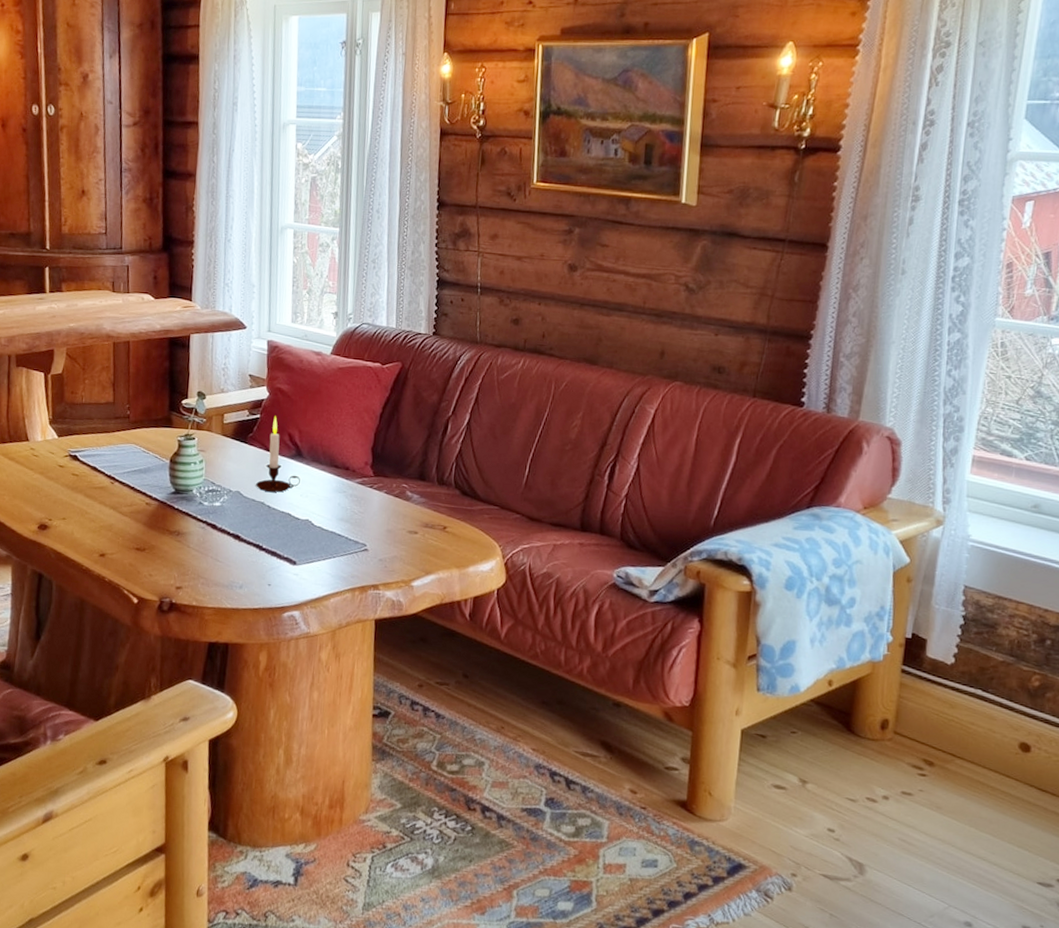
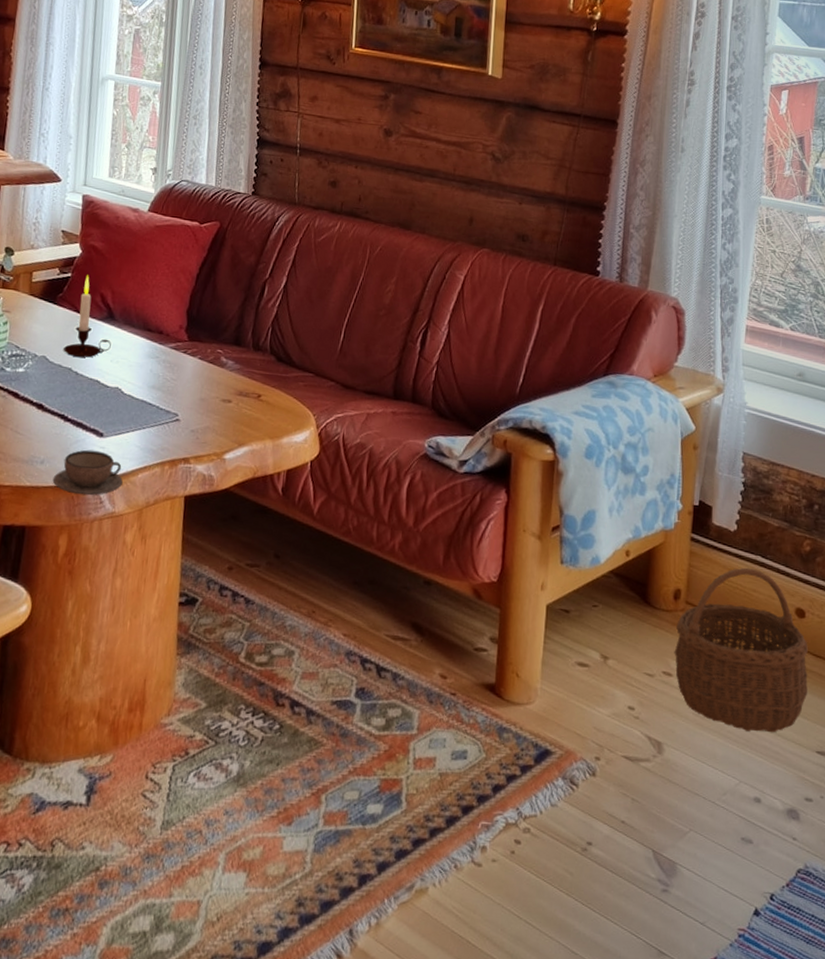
teacup: none [251,576,316,618] -> present [52,449,123,496]
wicker basket: none [879,700,1033,862] -> present [674,567,808,733]

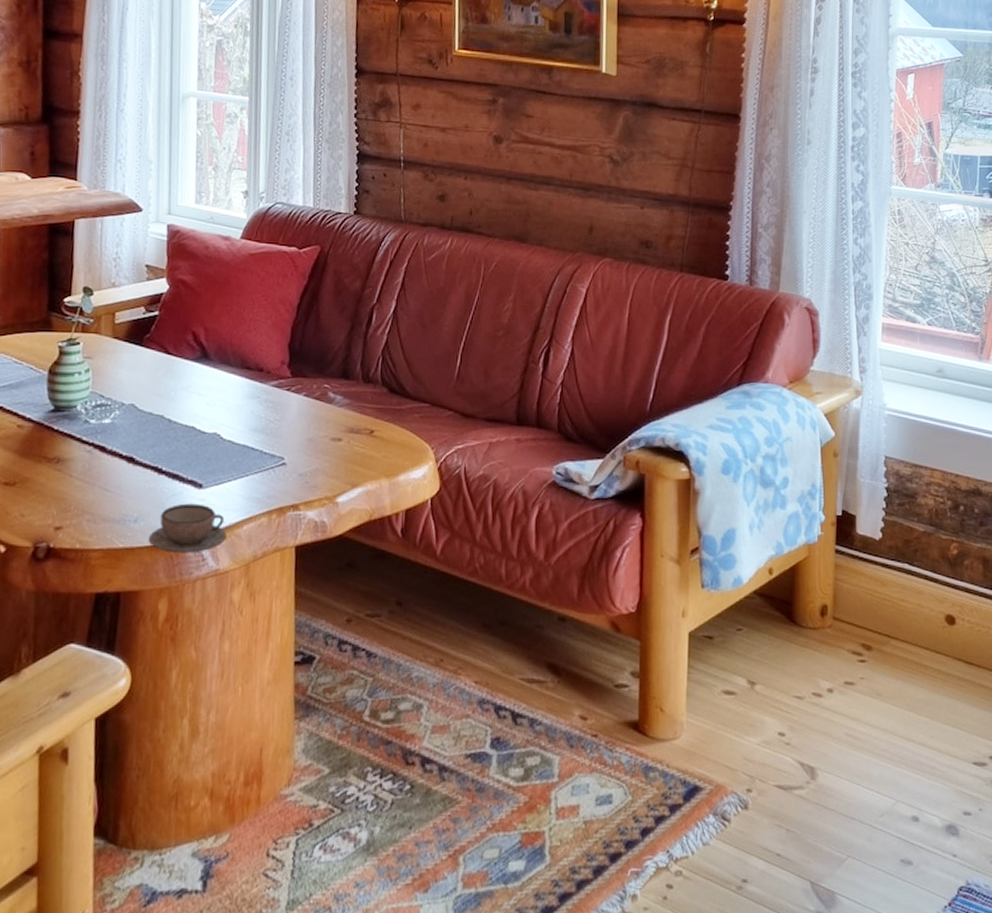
candle: present [62,275,111,358] -> none [153,312,207,402]
wicker basket: present [674,567,808,733] -> none [823,577,961,748]

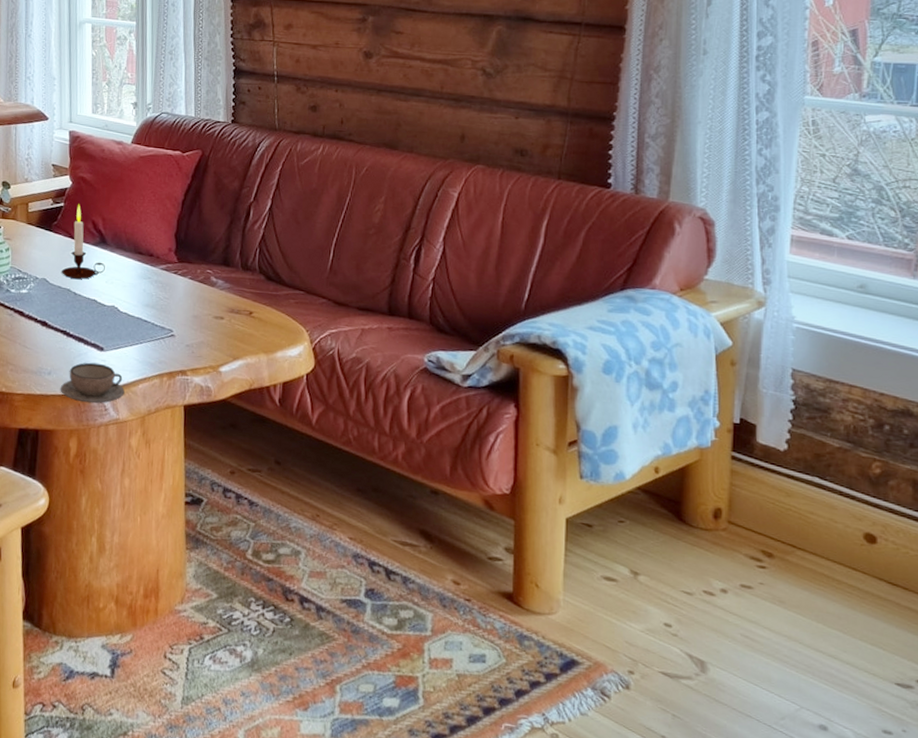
candle: none [153,312,207,402] -> present [61,204,105,279]

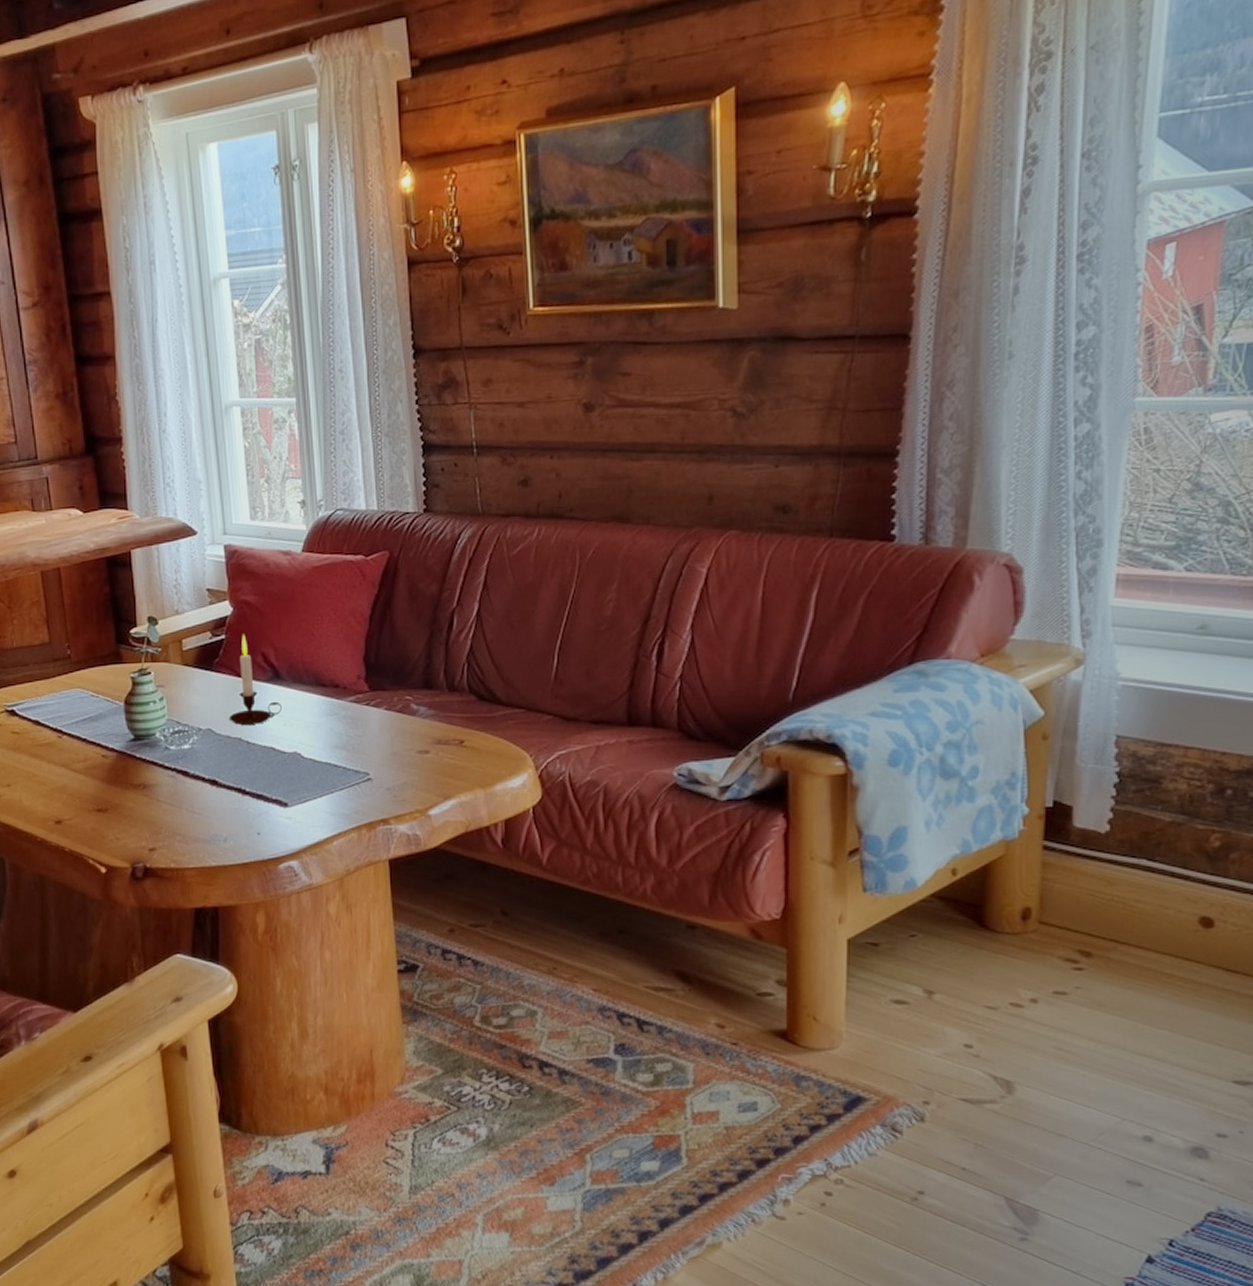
teacup: present [60,362,125,404] -> none [239,822,317,870]

